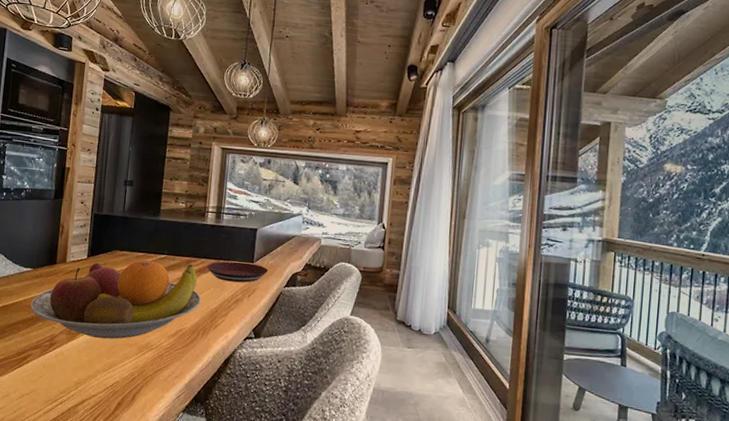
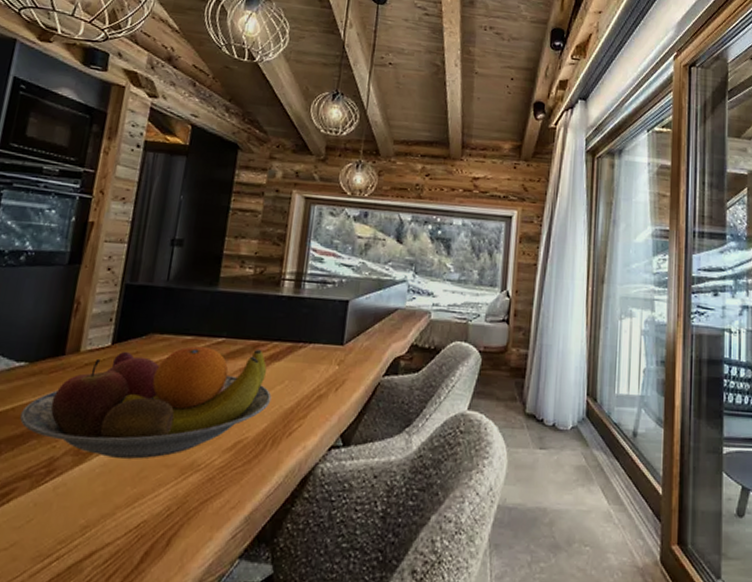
plate: present [207,261,268,283] -> none [280,344,362,372]

